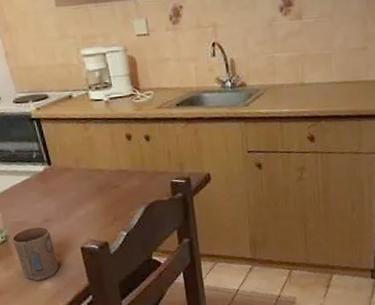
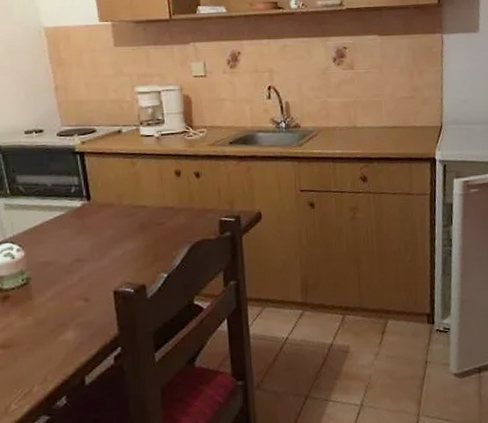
cup: present [12,226,59,281] -> none [35,267,85,331]

